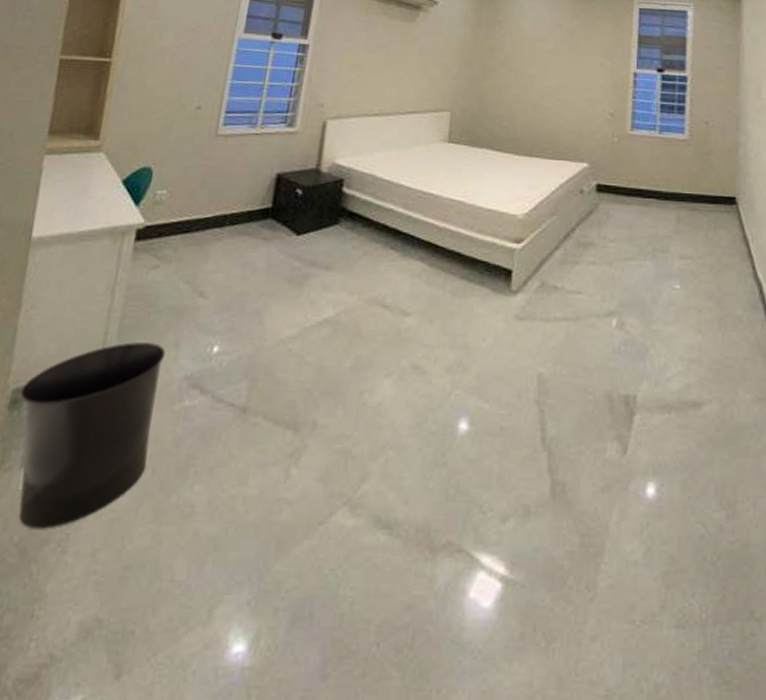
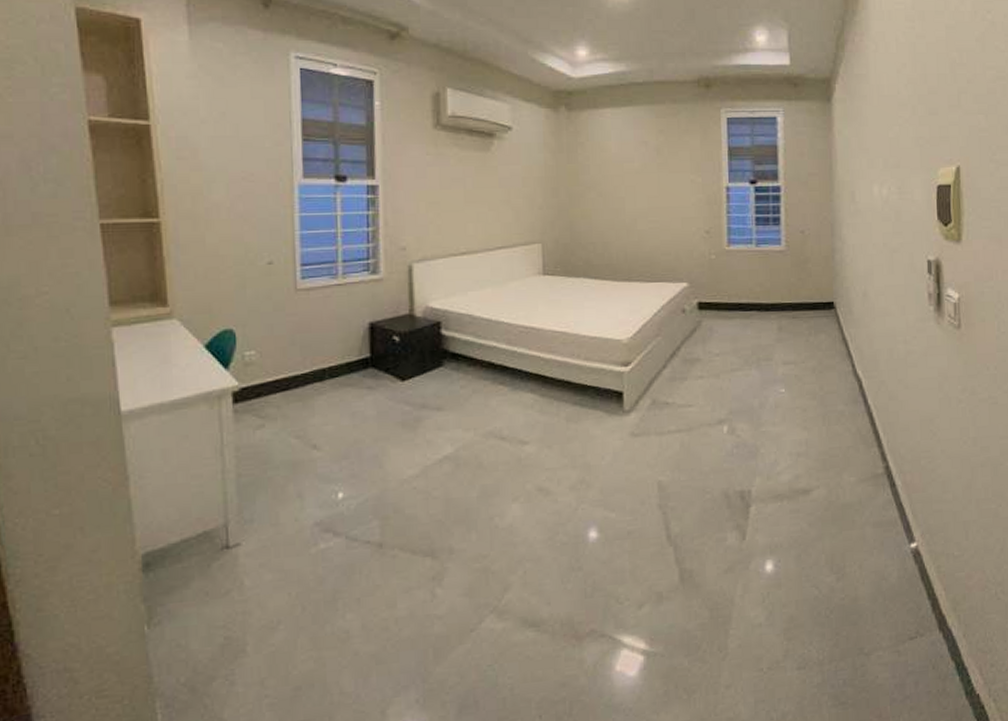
waste bin: present [18,342,166,529] -> none [151,497,294,670]

